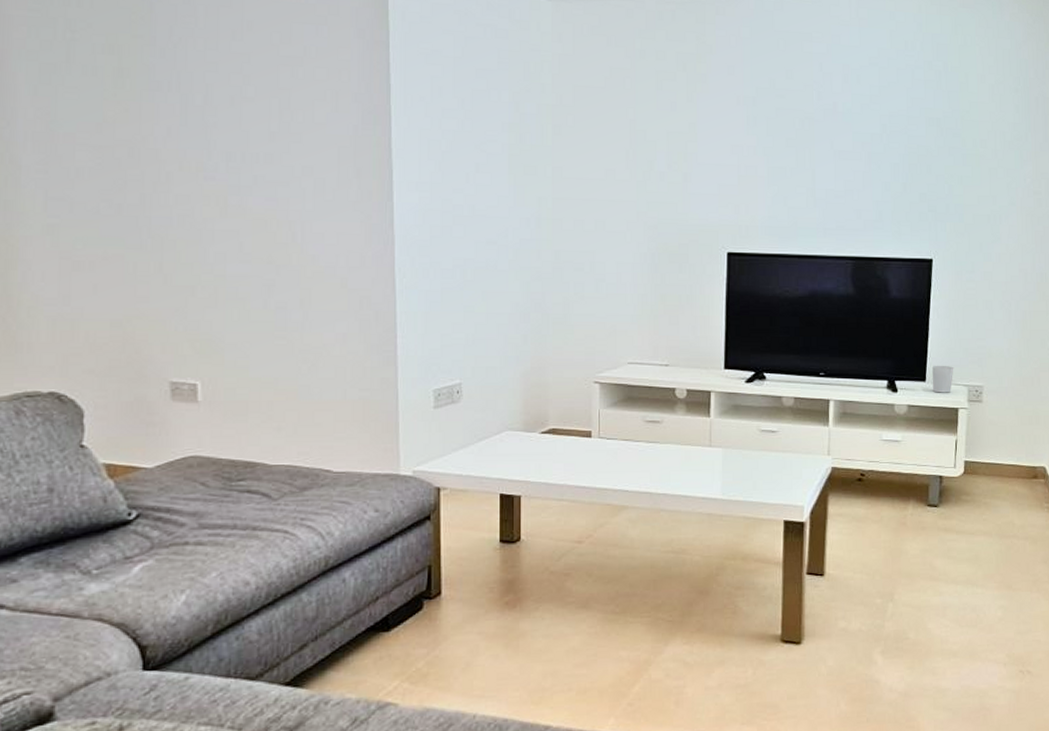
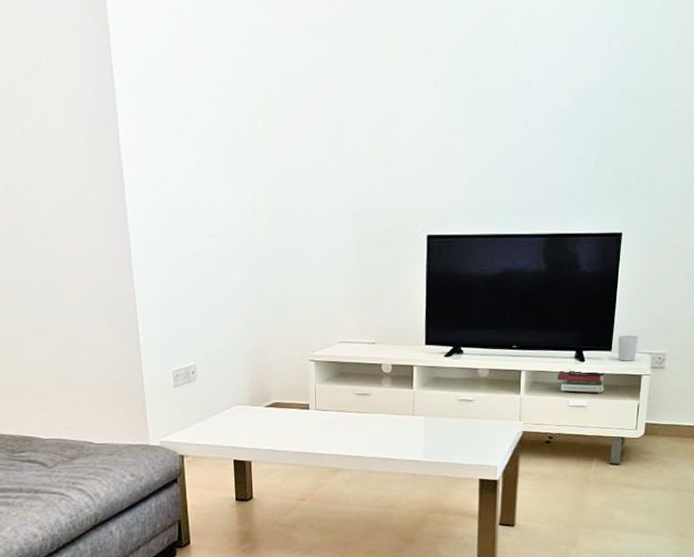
books: none [868,399,919,428] -> present [557,369,604,394]

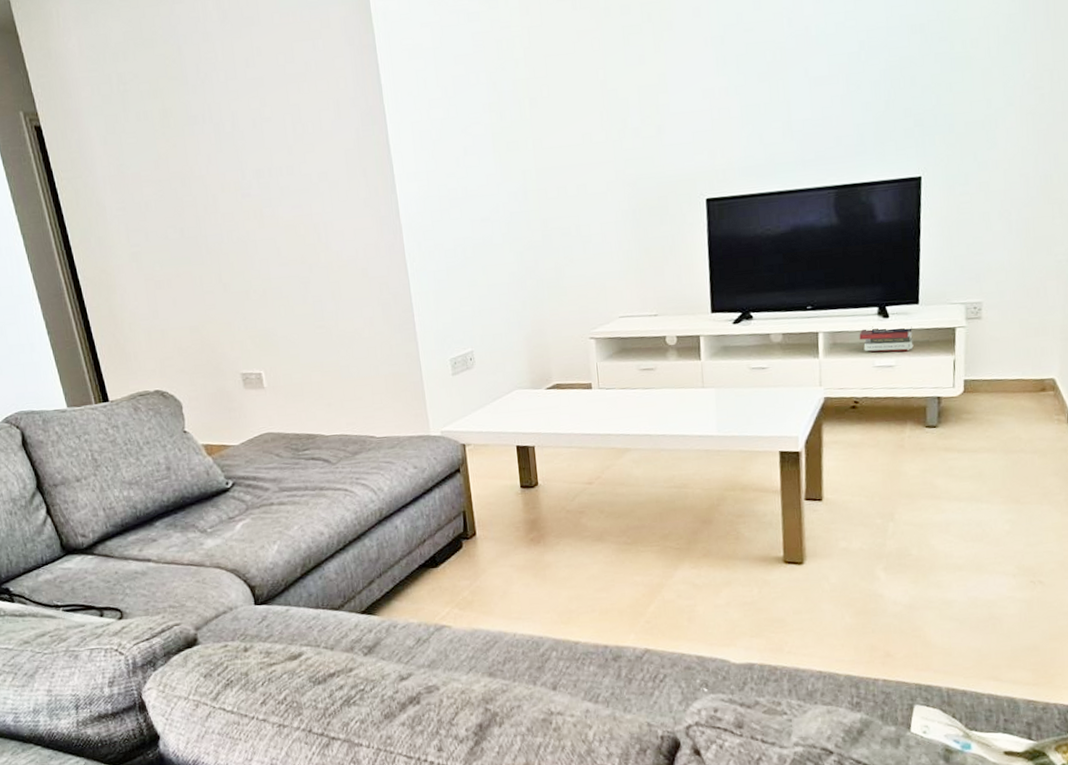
candle holder: present [617,335,639,361] -> none [926,285,949,314]

